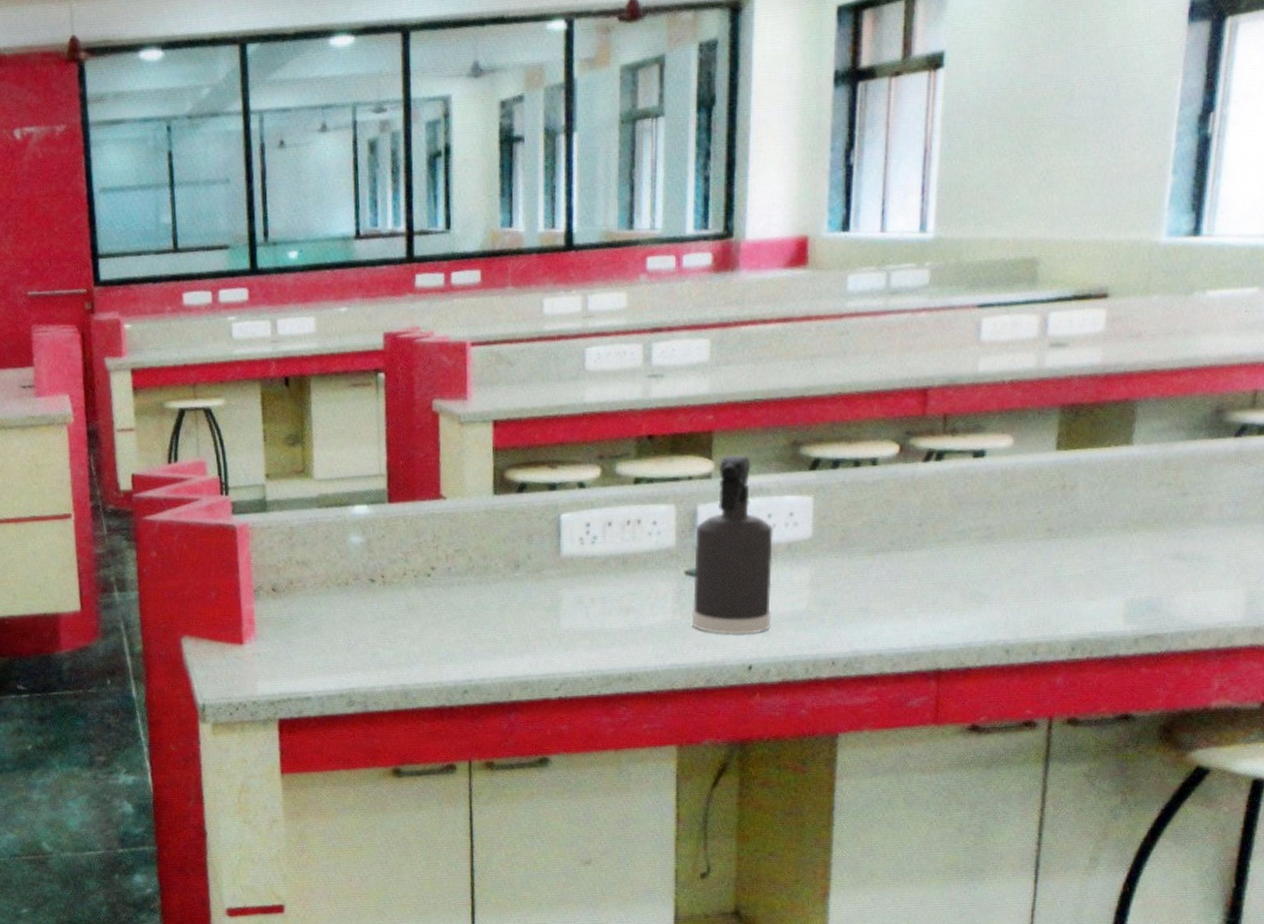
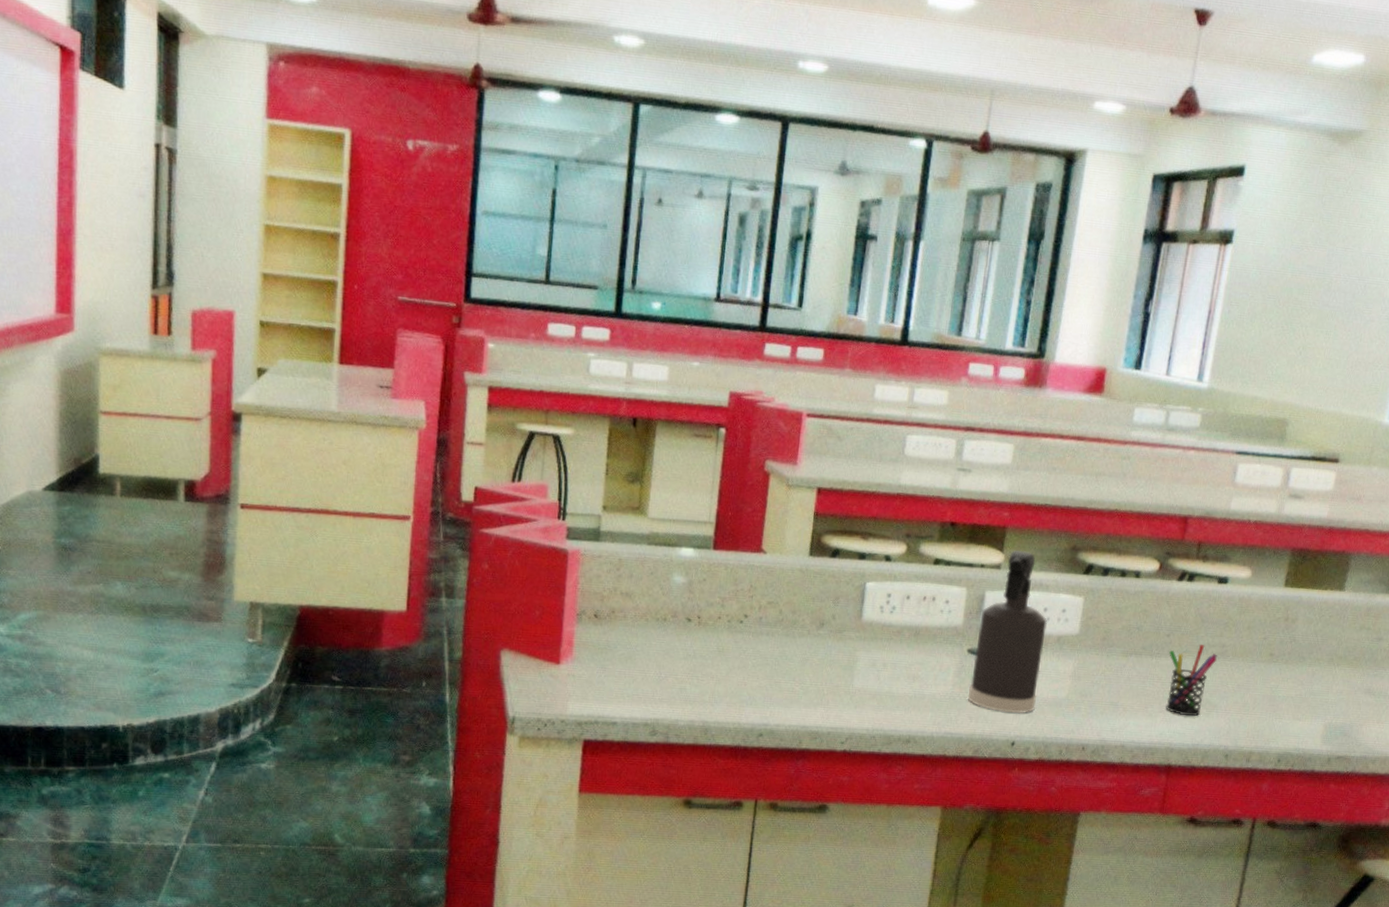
pen holder: none [923,530,983,612] -> present [1166,644,1218,717]

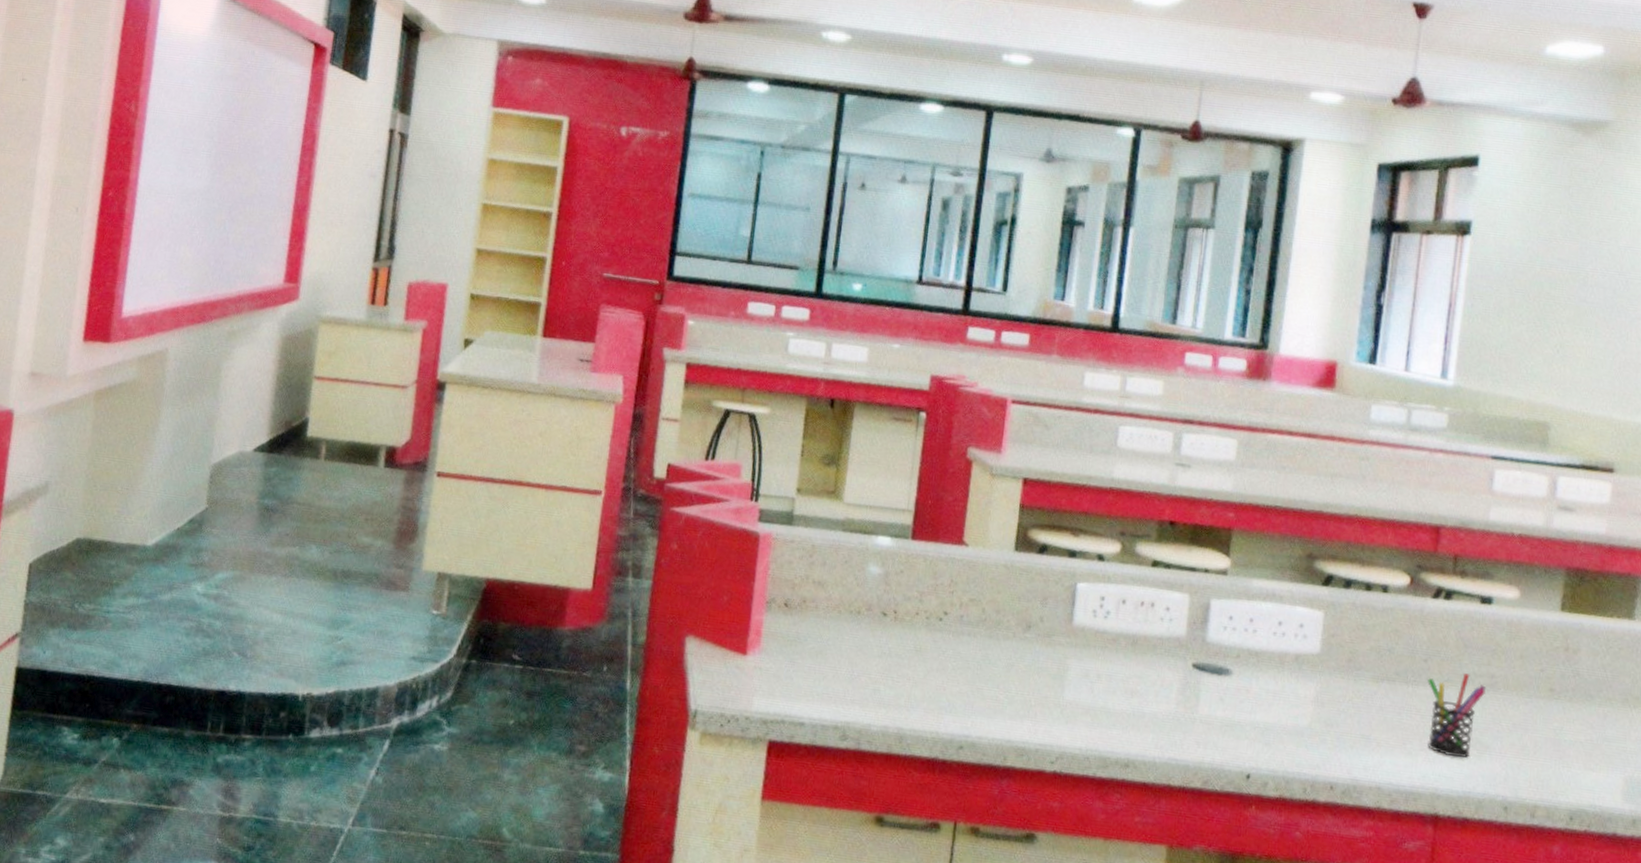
spray bottle: present [967,550,1047,713] -> none [1193,555,1282,742]

